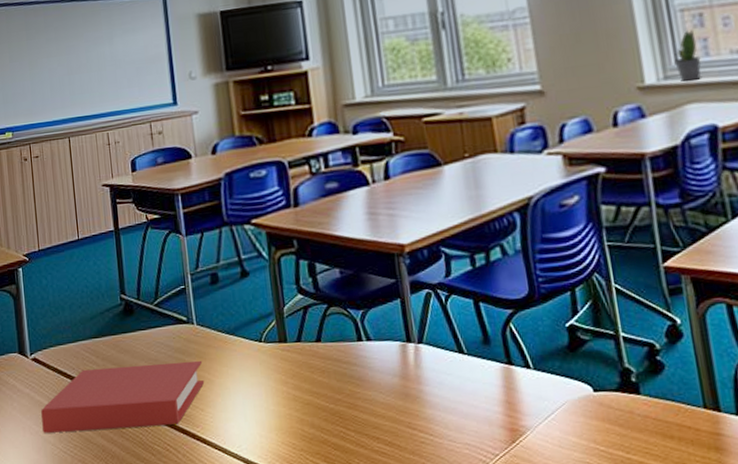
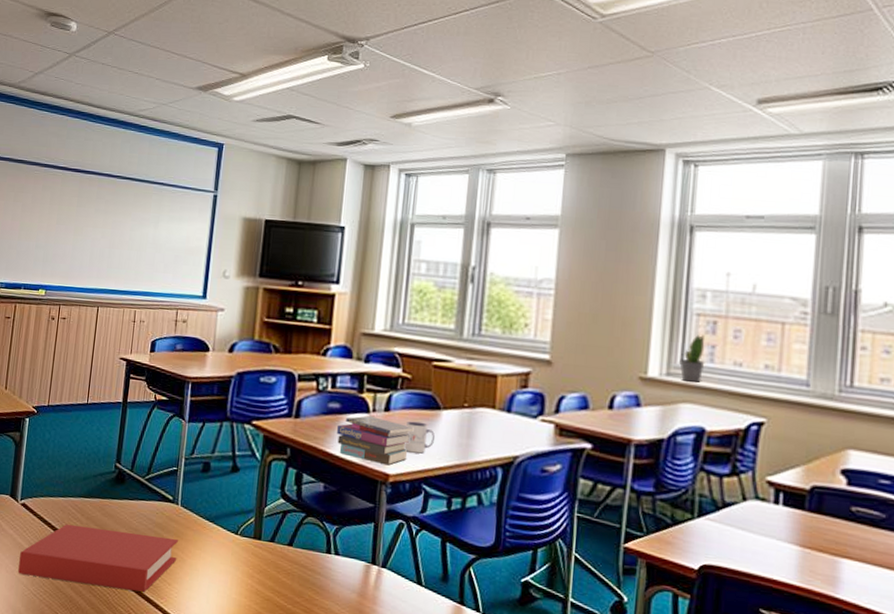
books: none [340,188,420,236] -> present [337,416,415,466]
mug: none [409,183,443,217] -> present [403,421,435,454]

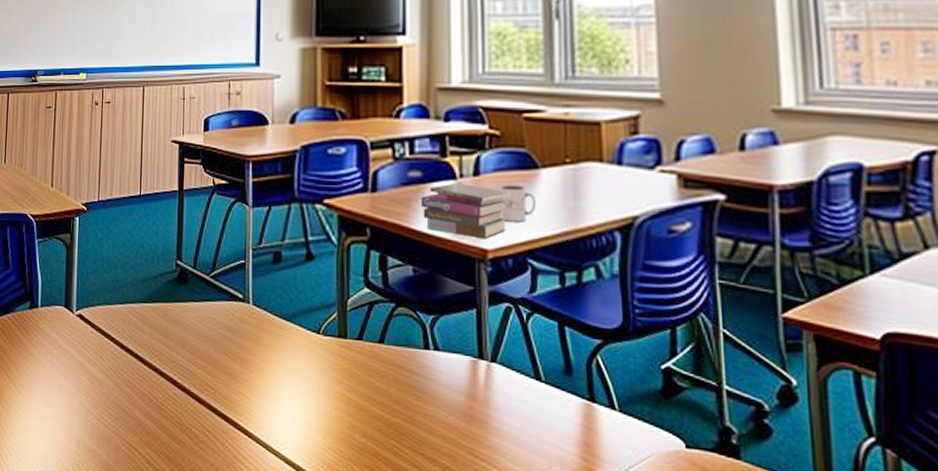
book: present [18,523,179,592] -> none [79,334,254,409]
potted plant: present [679,334,705,384] -> none [818,51,851,111]

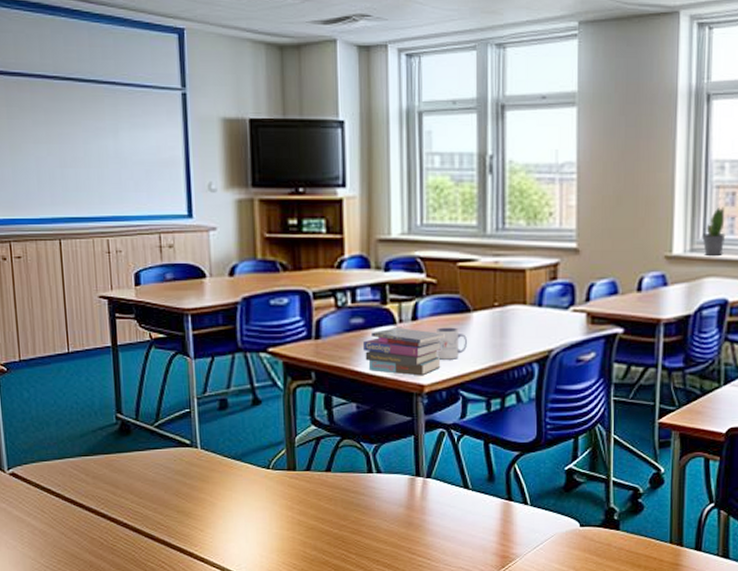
potted plant: none [818,51,851,111] -> present [702,206,726,257]

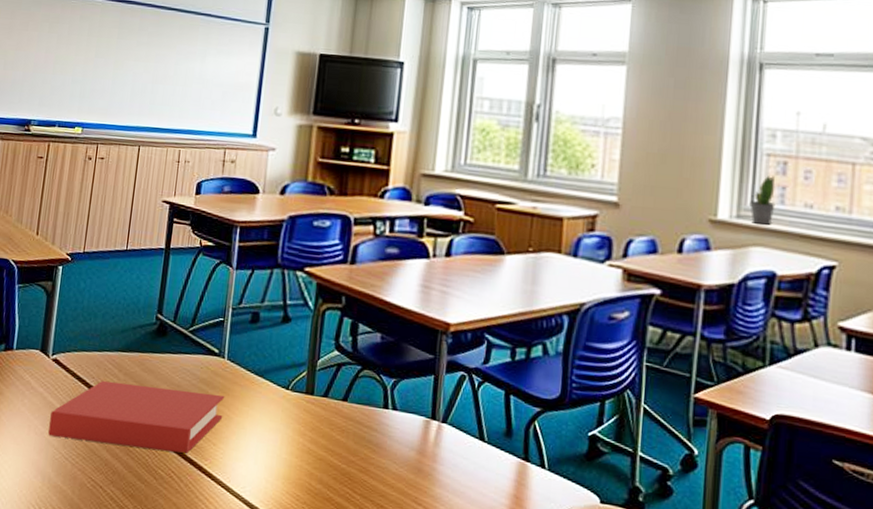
book: none [20,483,206,548] -> present [48,380,225,453]
books: present [363,328,446,376] -> none [395,262,478,314]
mug: present [435,327,467,360] -> none [465,266,498,301]

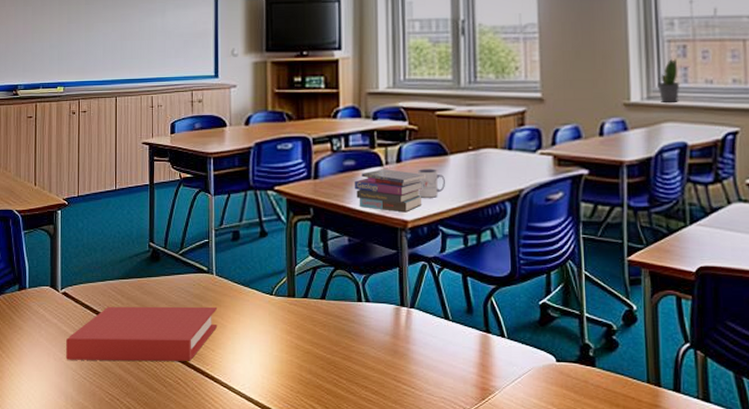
books: none [395,262,478,314] -> present [355,169,427,213]
mug: none [465,266,498,301] -> present [417,169,445,198]

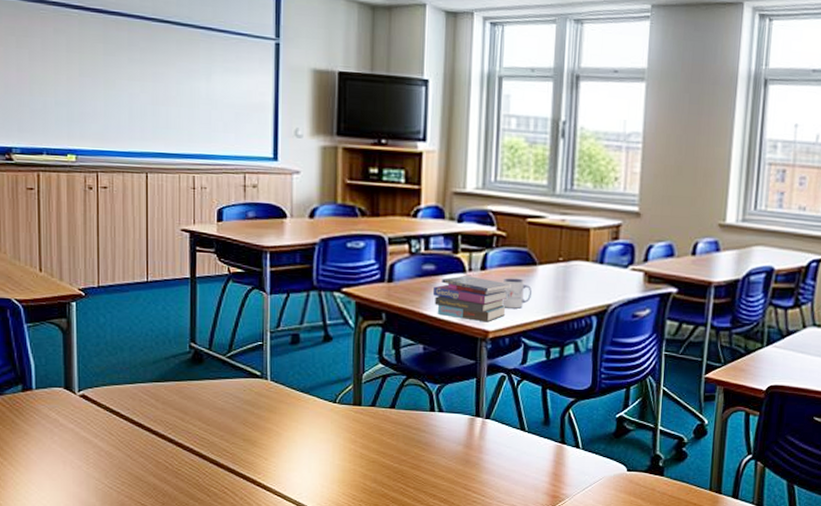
book: present [66,306,218,361] -> none [86,411,272,470]
potted plant: present [657,58,680,104] -> none [753,182,775,228]

